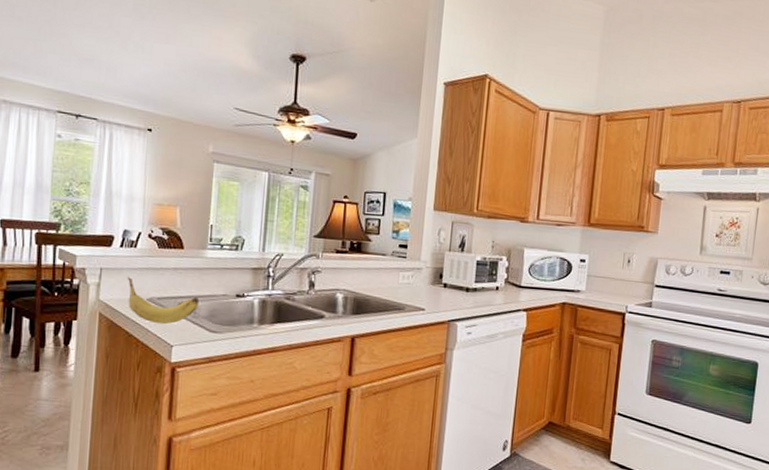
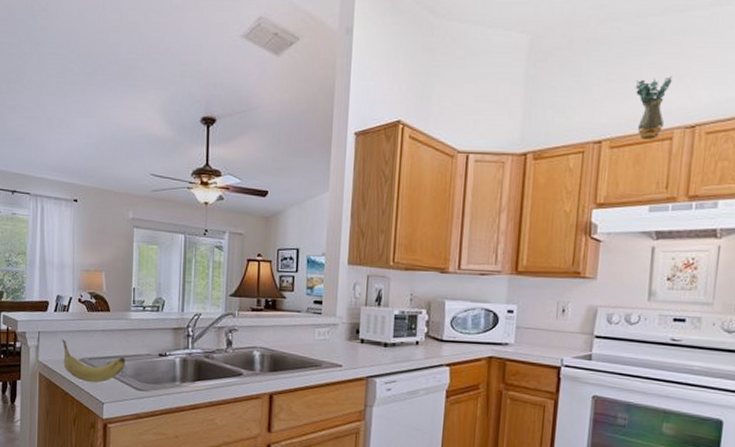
vase: none [693,56,723,111] -> present [635,77,672,141]

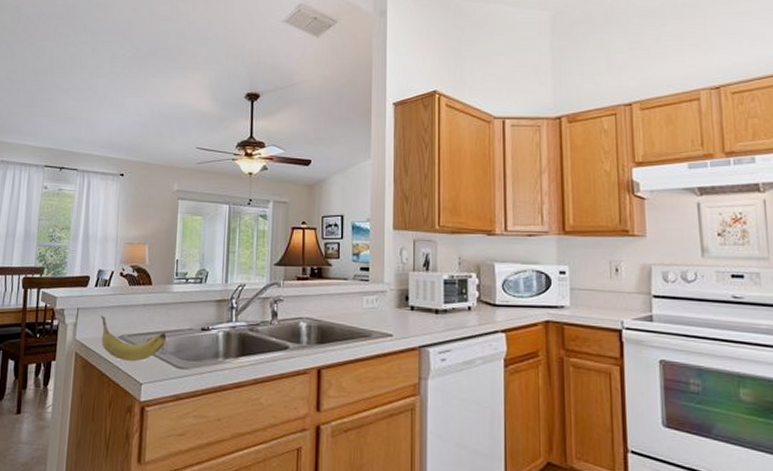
vase: present [635,77,672,141] -> none [656,44,691,102]

